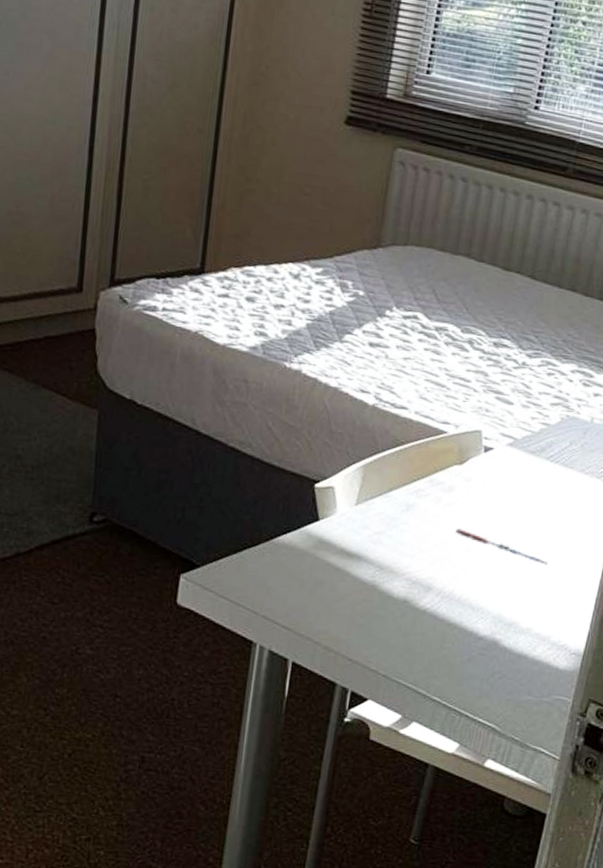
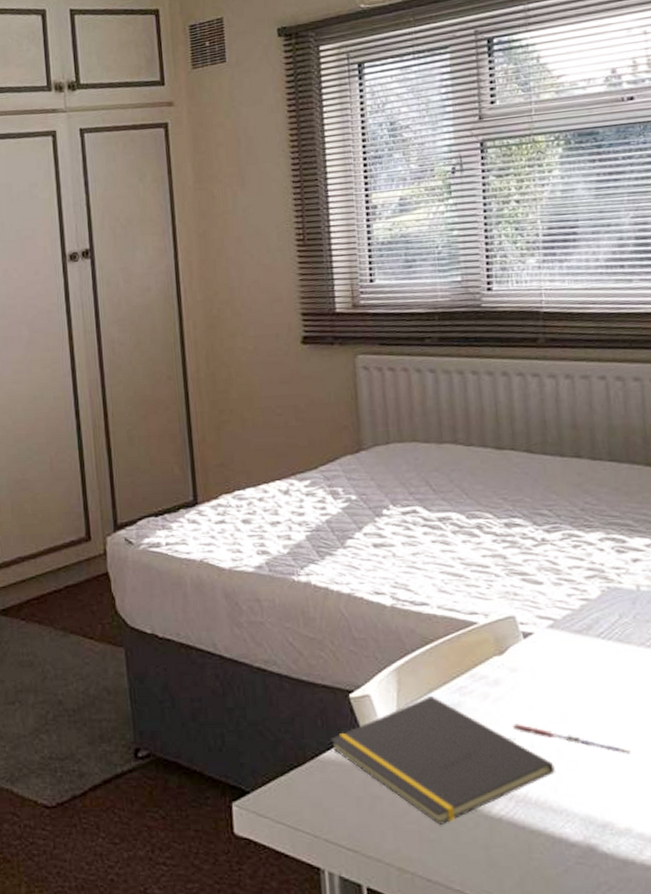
notepad: none [287,494,482,612] -> present [330,695,555,825]

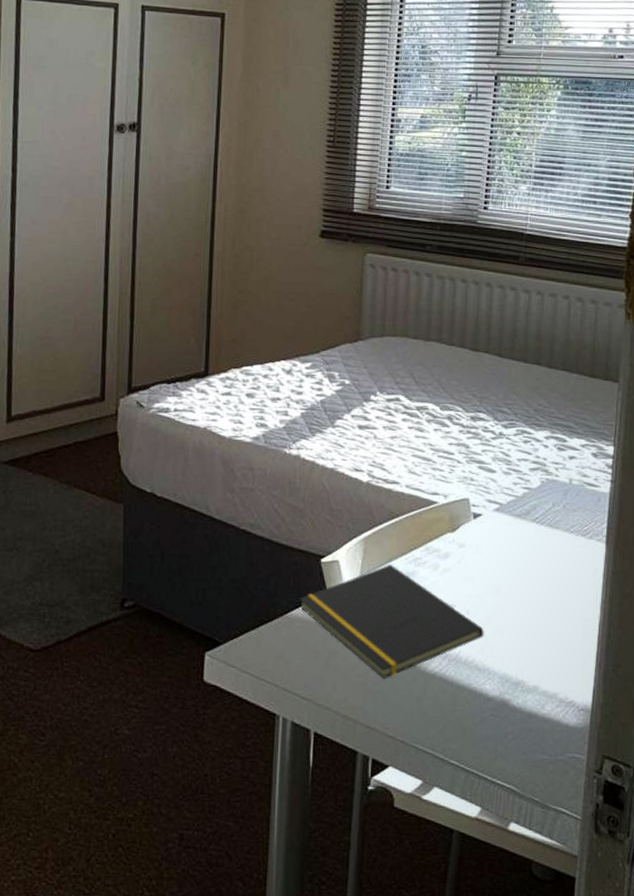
pen: present [513,722,632,755] -> none [455,591,547,624]

